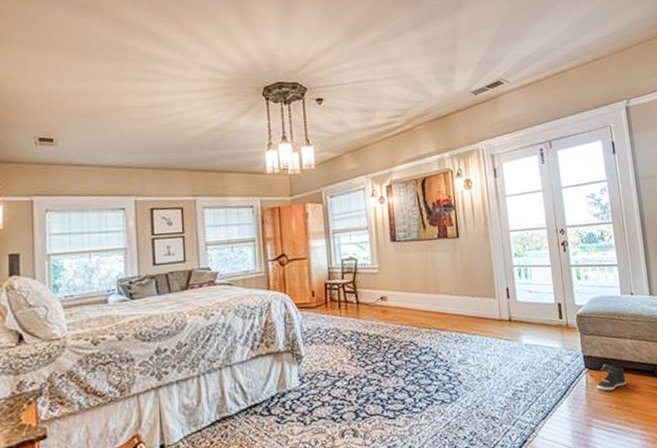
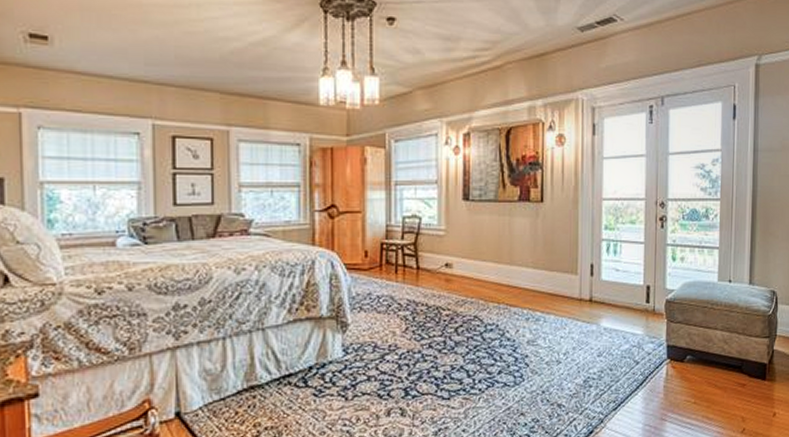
sneaker: present [596,365,627,391] -> none [677,357,710,385]

